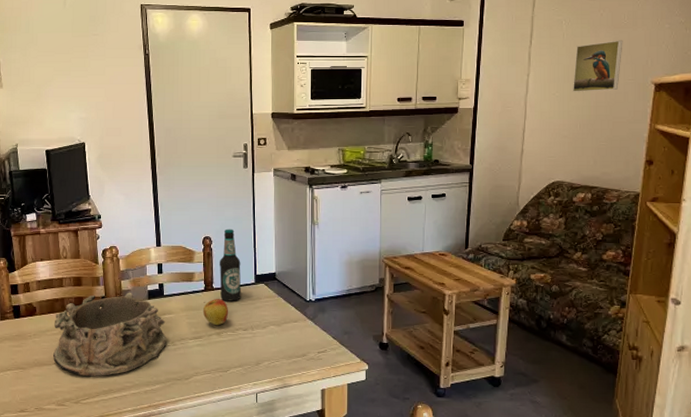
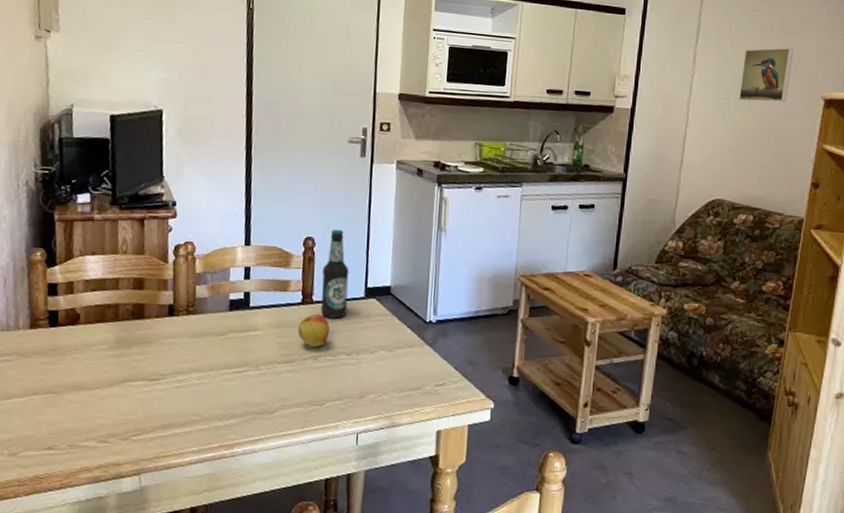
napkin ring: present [53,292,167,377] -> none [98,300,249,406]

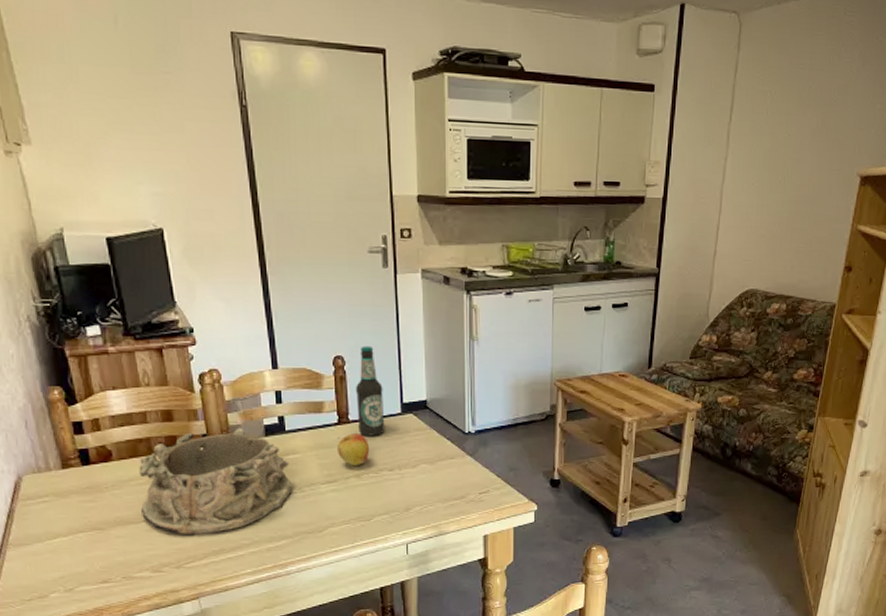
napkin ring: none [98,300,249,406] -> present [139,427,292,535]
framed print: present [738,47,794,103] -> none [773,120,831,183]

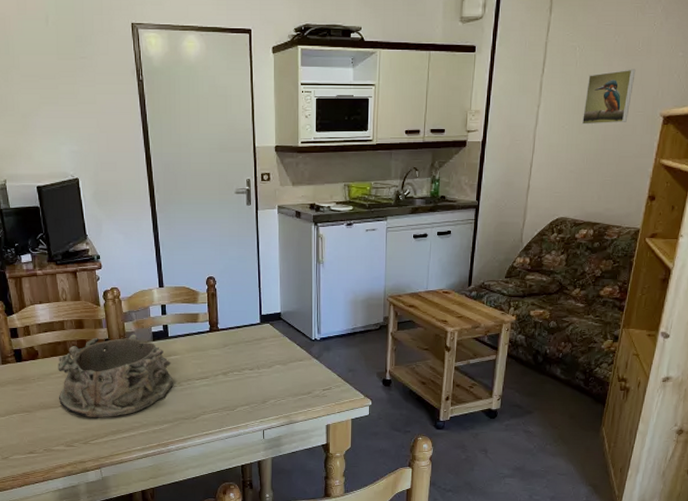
apple: present [336,433,369,466] -> none [208,339,234,366]
bottle: present [356,346,385,436] -> none [224,268,247,342]
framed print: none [773,120,831,183] -> present [581,69,636,125]

